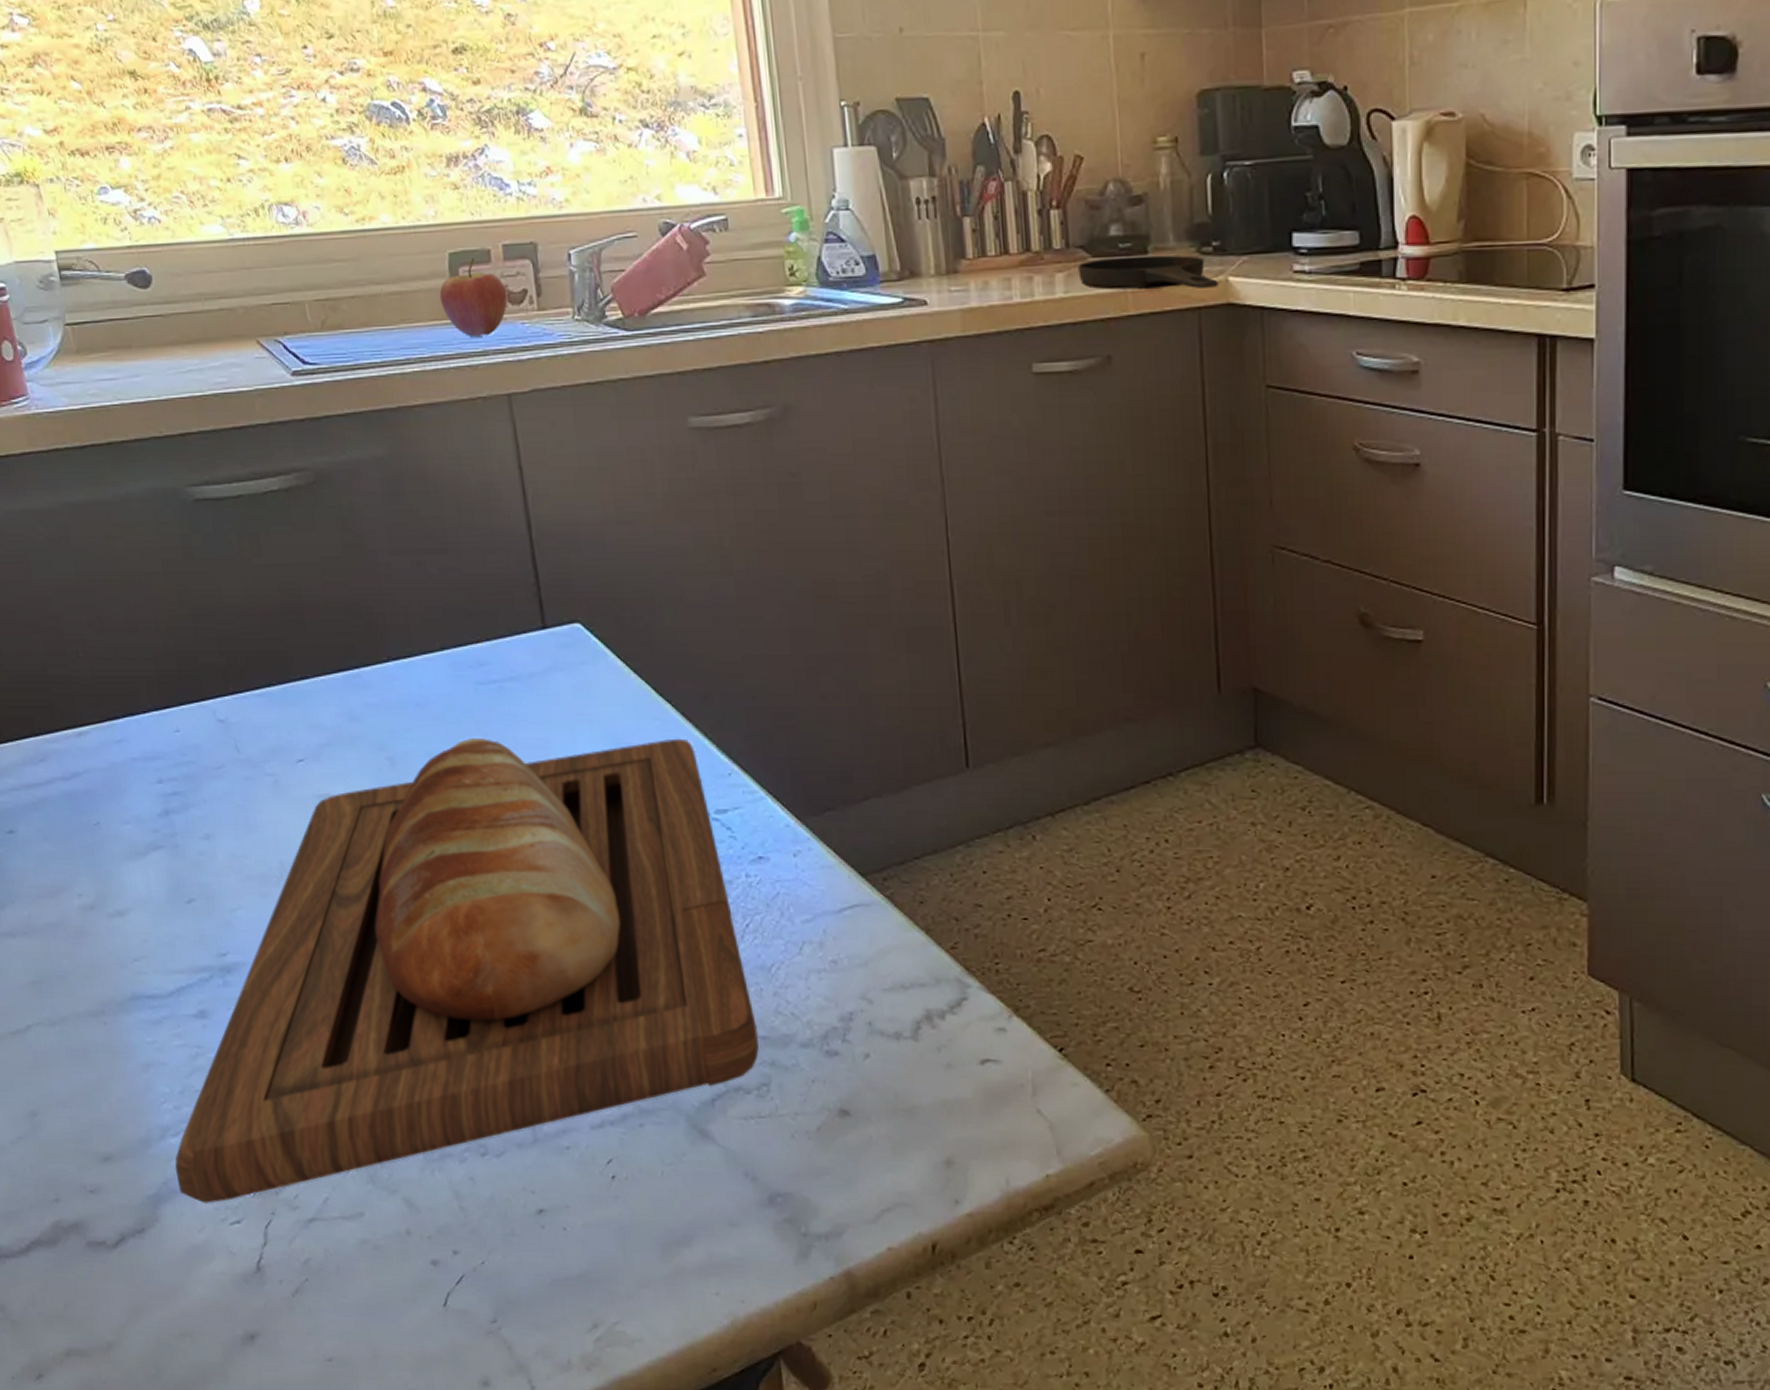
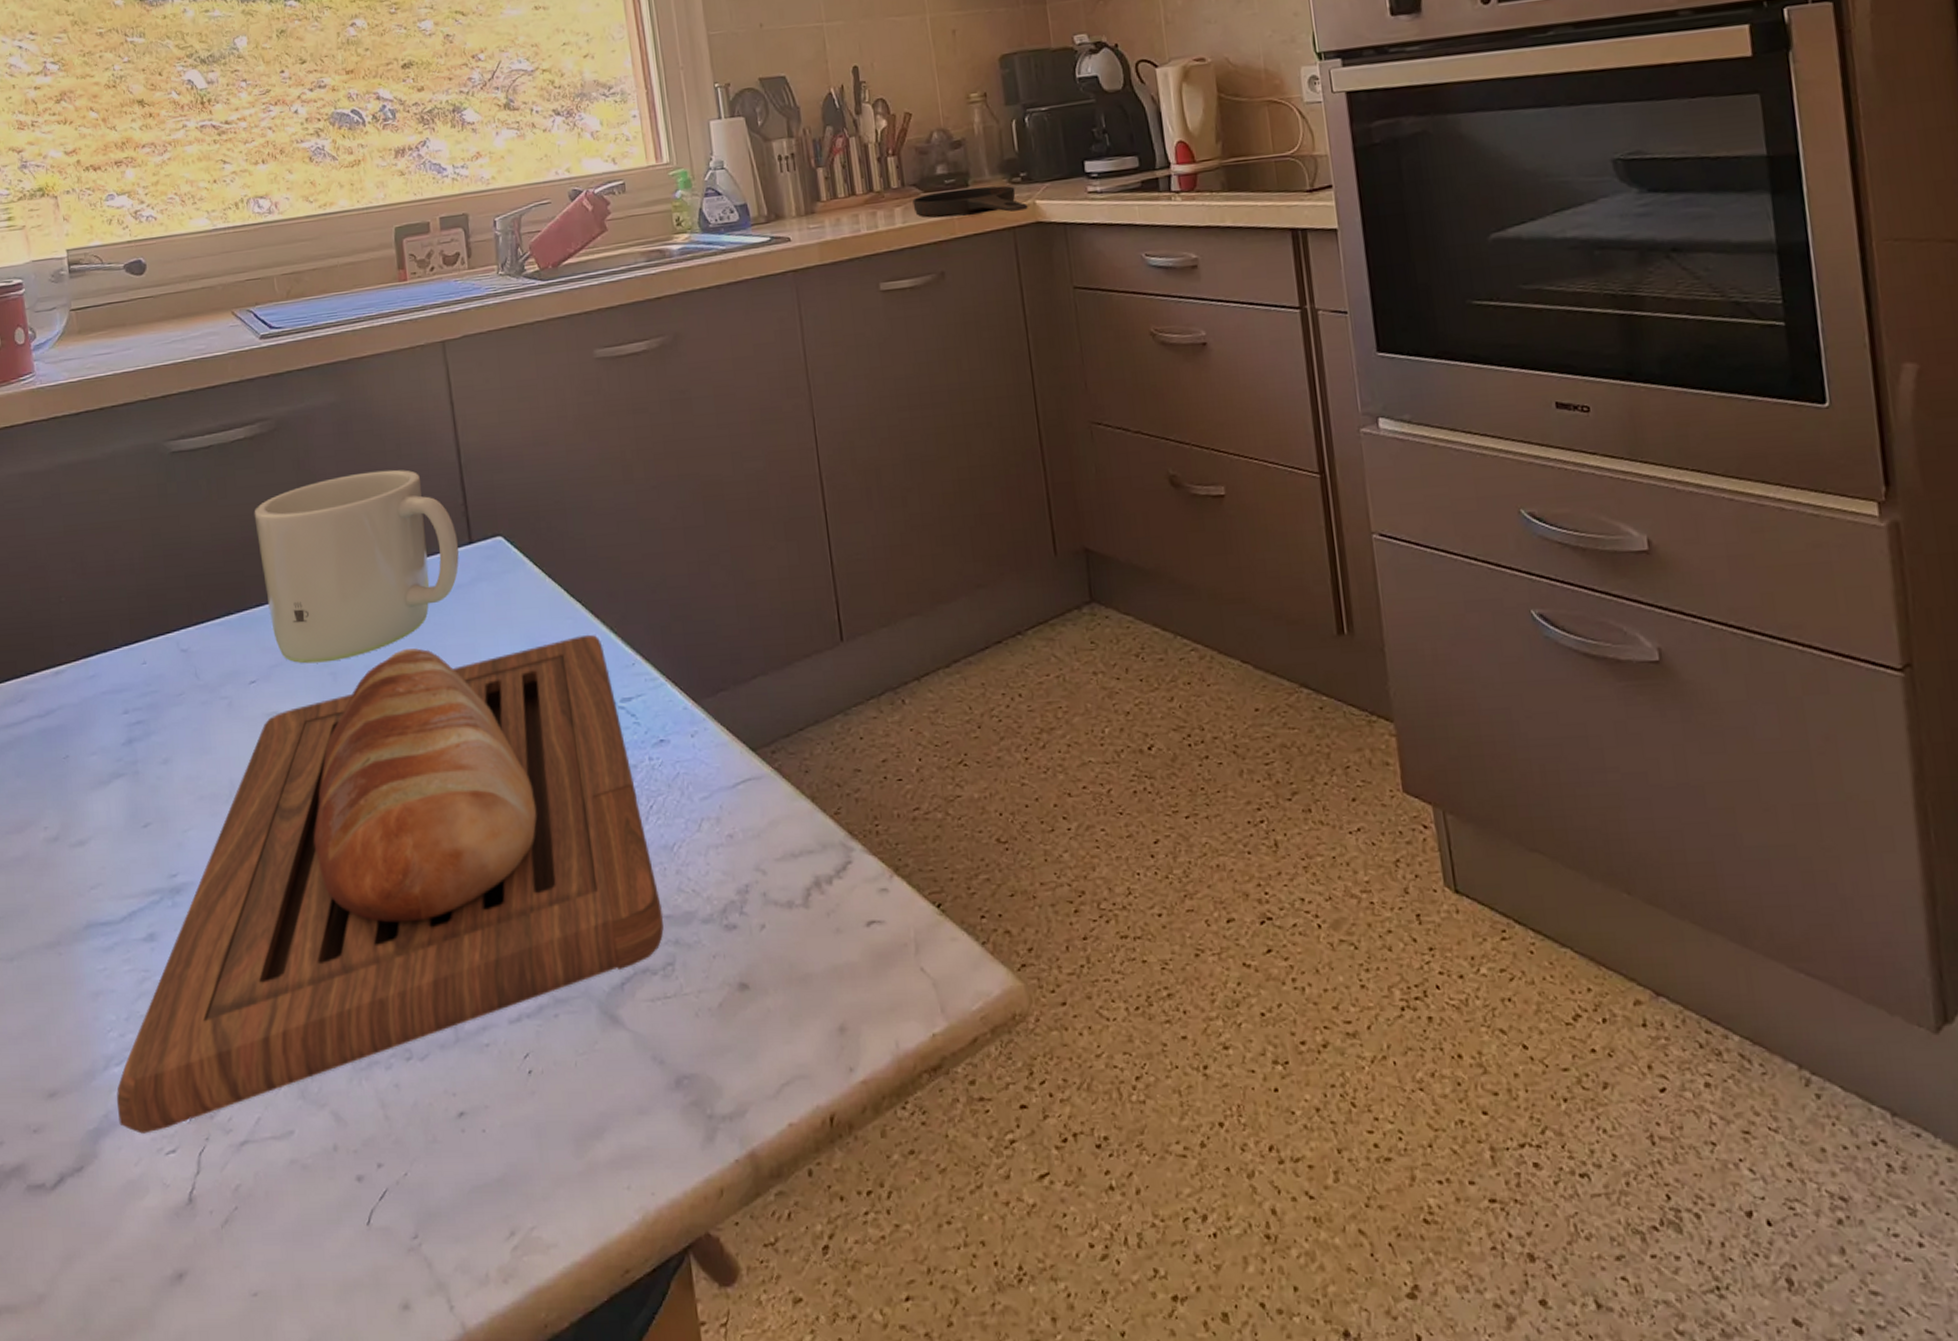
mug: none [293,538,531,746] -> present [254,469,459,664]
fruit: present [439,258,508,337] -> none [386,230,444,295]

